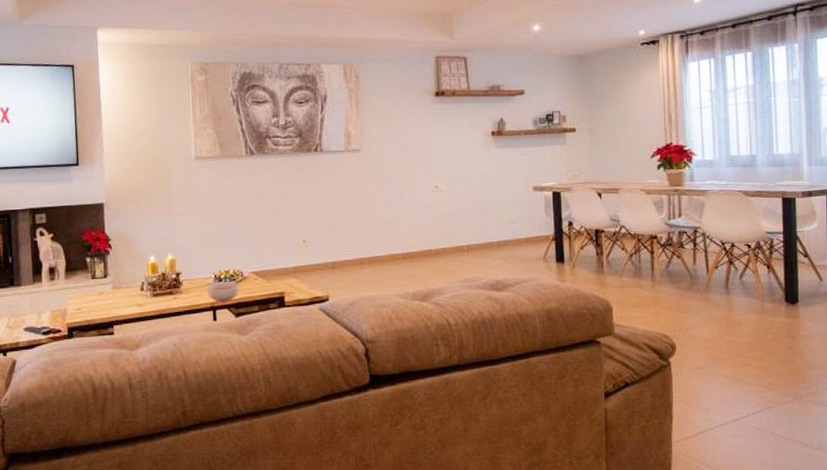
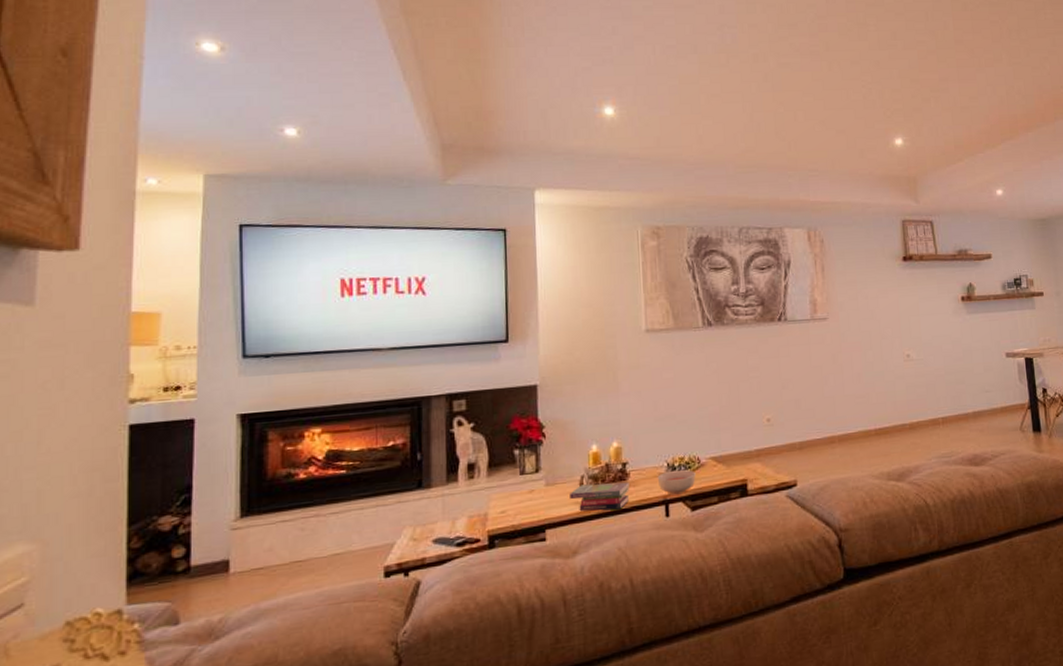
books: none [133,289,183,313] -> present [570,481,630,512]

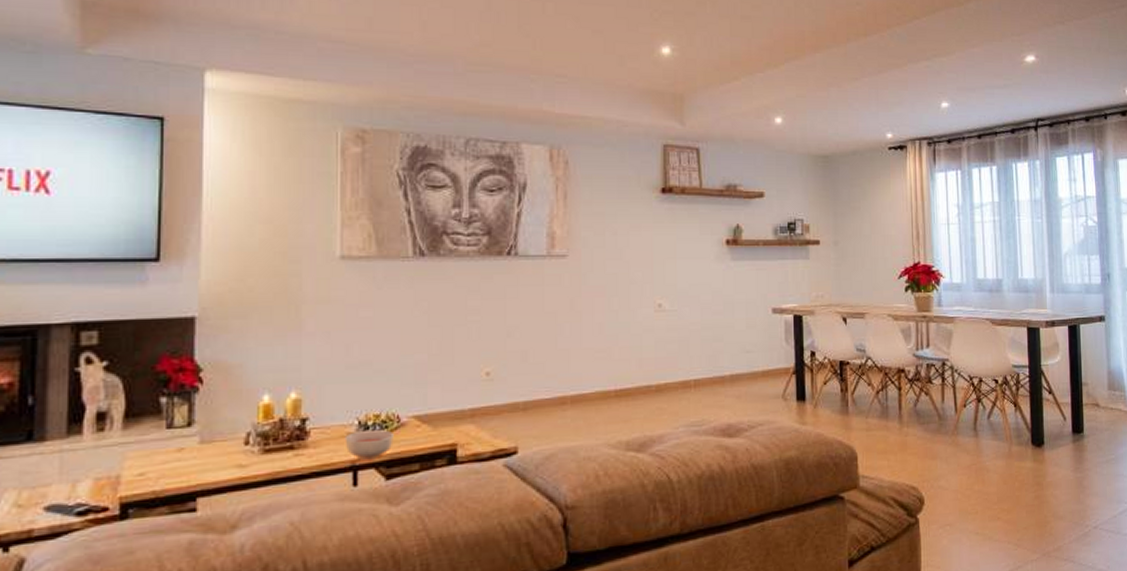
books: present [570,481,630,512] -> none [231,442,309,477]

